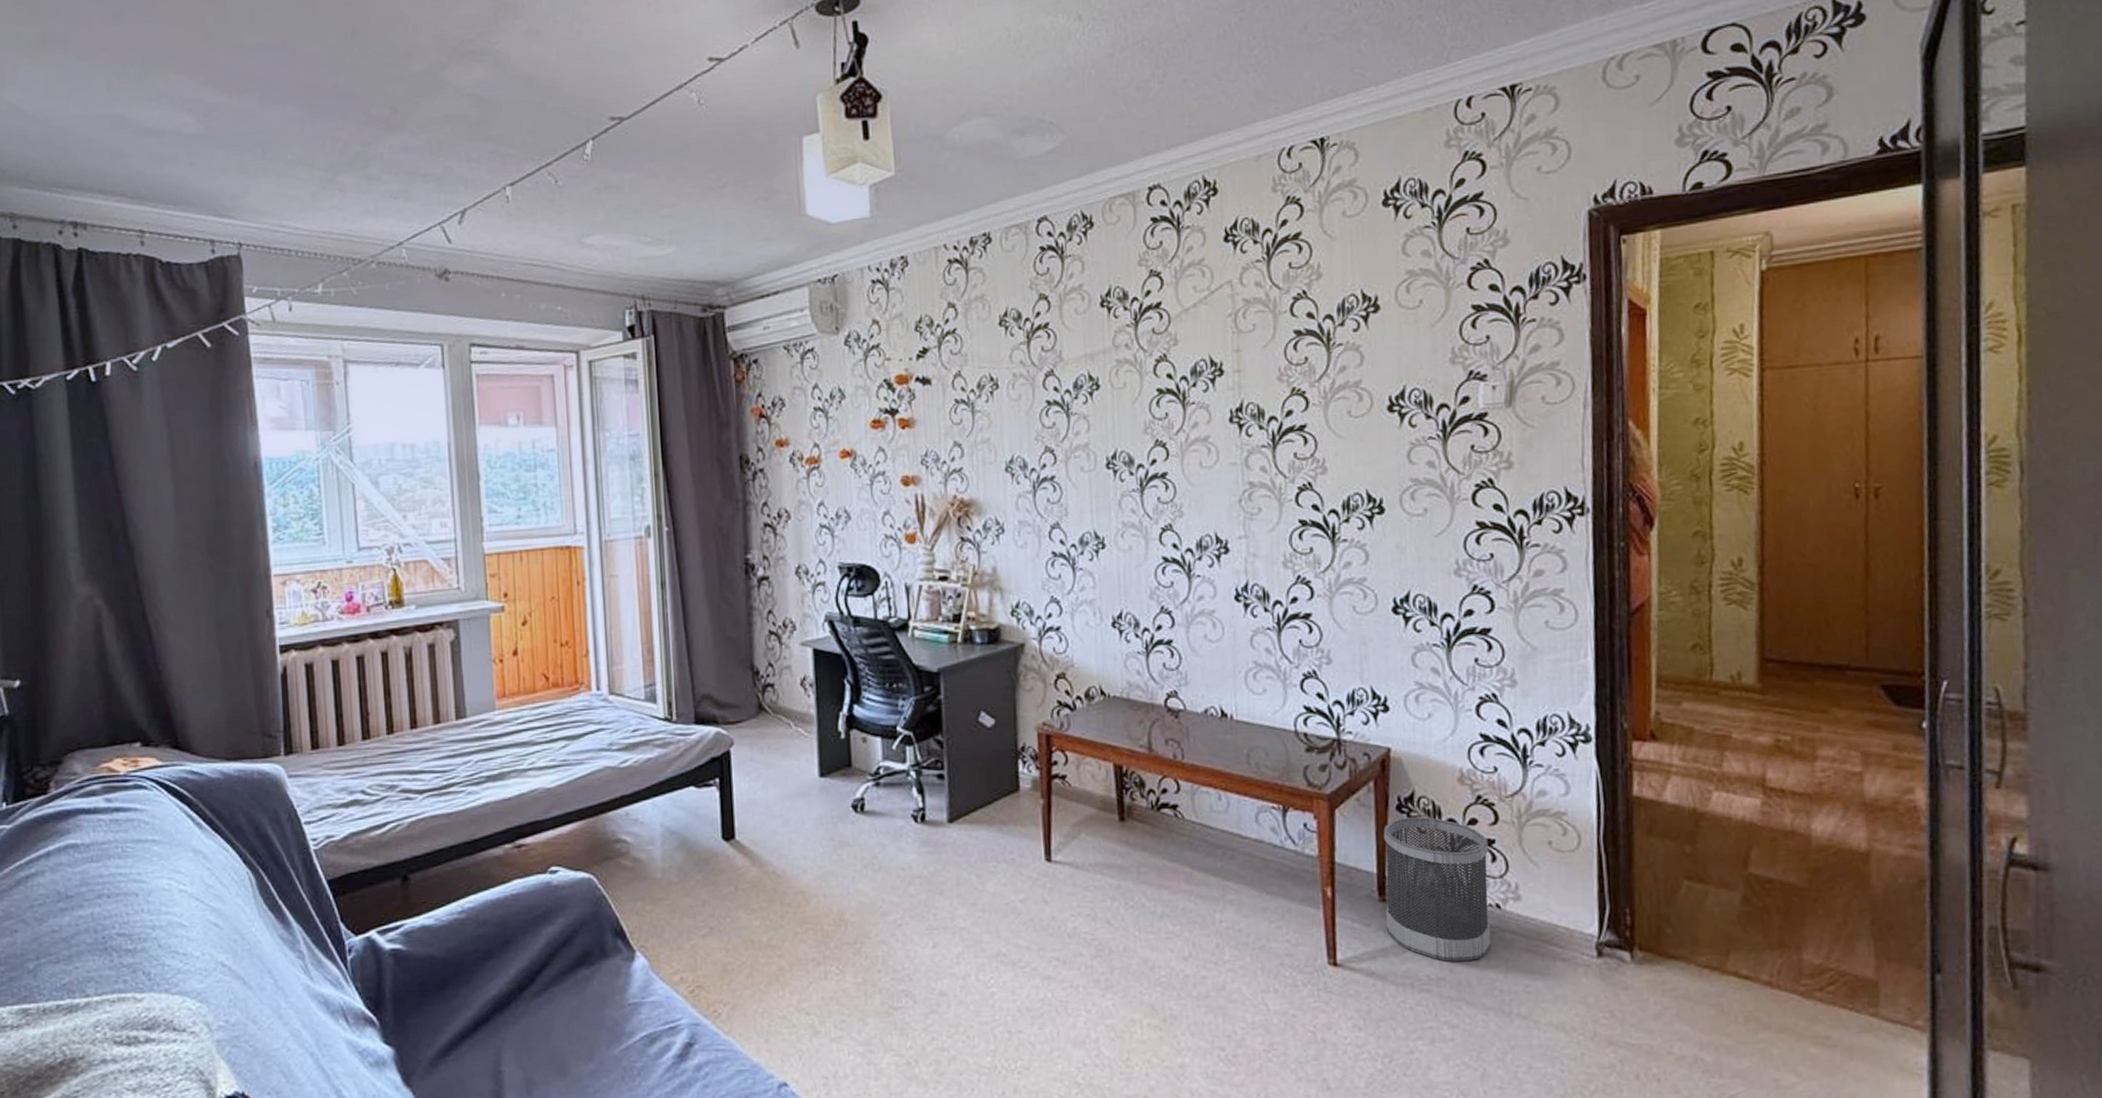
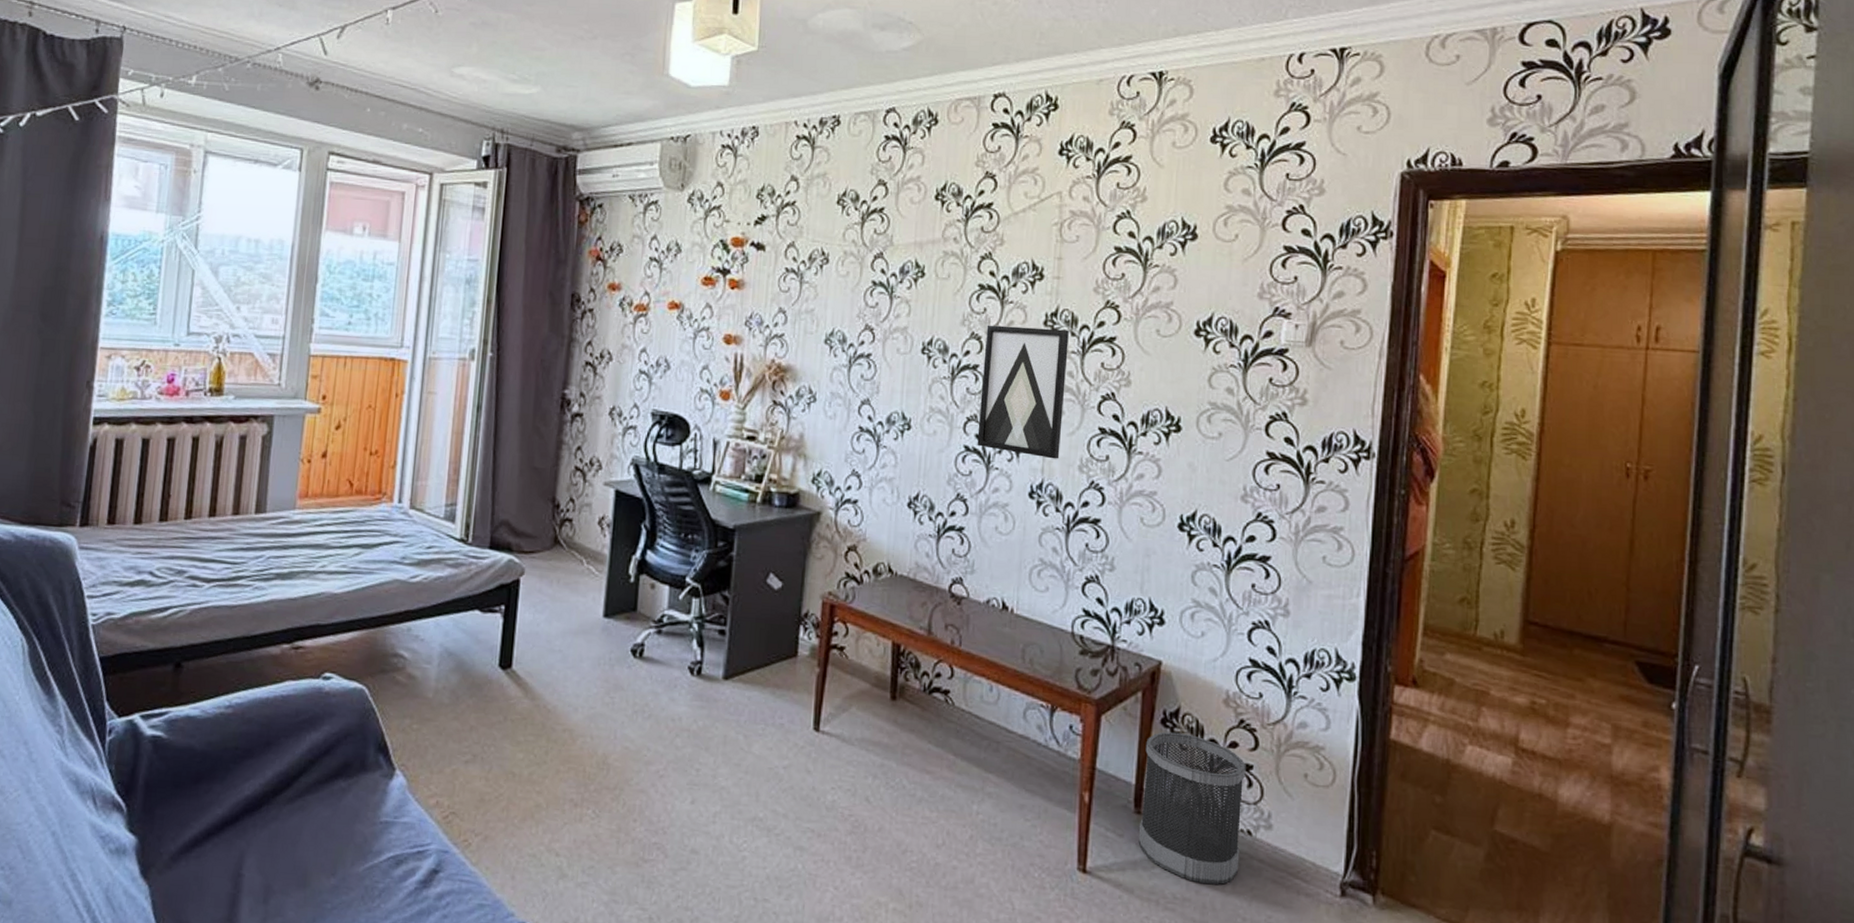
wall art: none [1170,424,1262,559] -> present [977,325,1069,459]

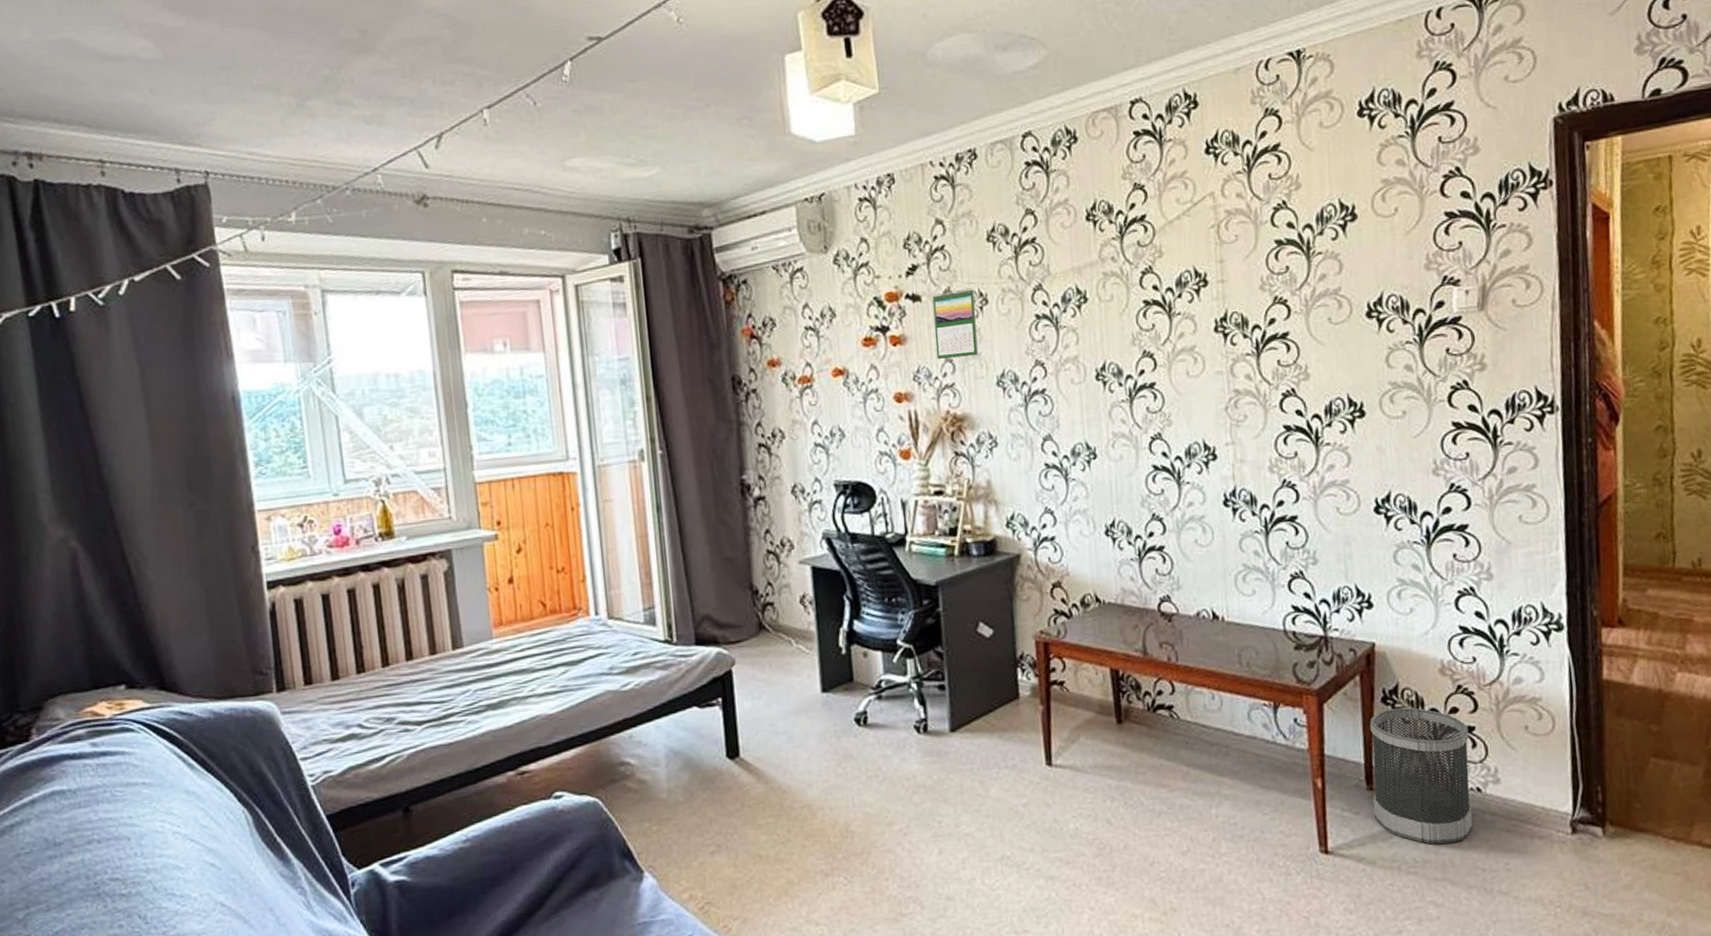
calendar: none [771,245,817,311] -> present [932,288,979,359]
wall art: present [977,325,1069,459] -> none [1158,333,1249,465]

